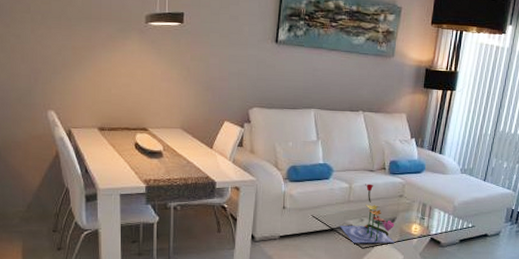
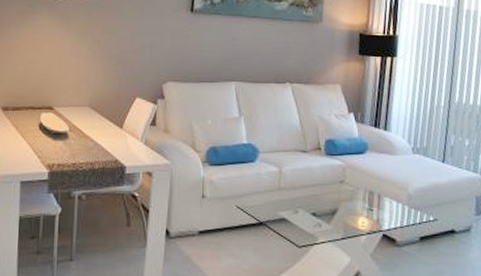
flower: present [339,184,395,244] -> none [269,167,338,242]

